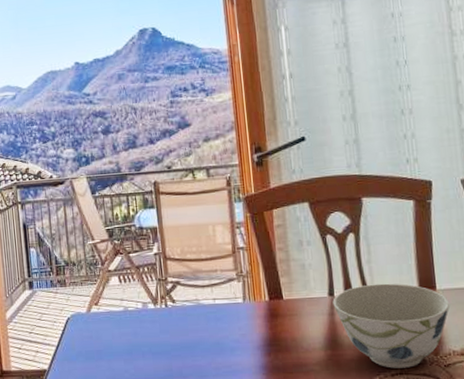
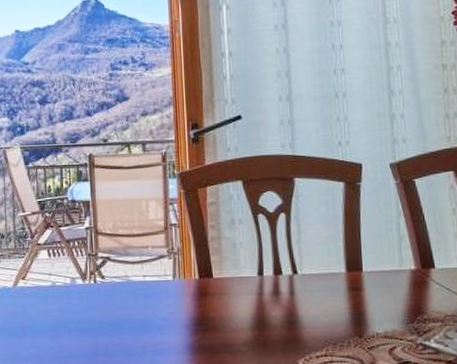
bowl: present [332,283,450,368] -> none [262,264,376,350]

